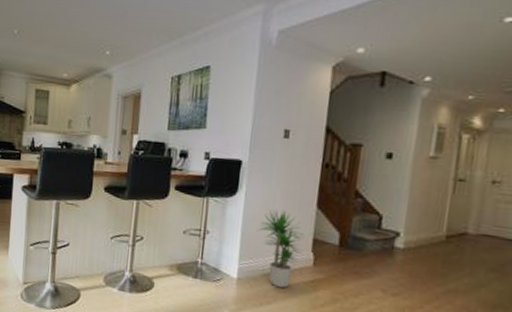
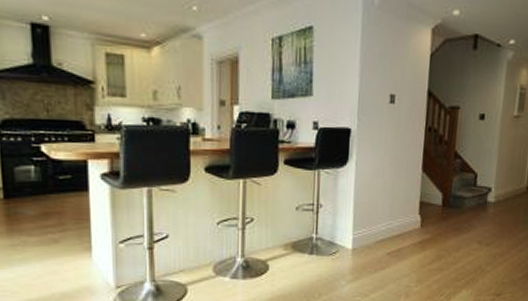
potted plant: present [258,210,304,288] -> none [370,176,412,251]

